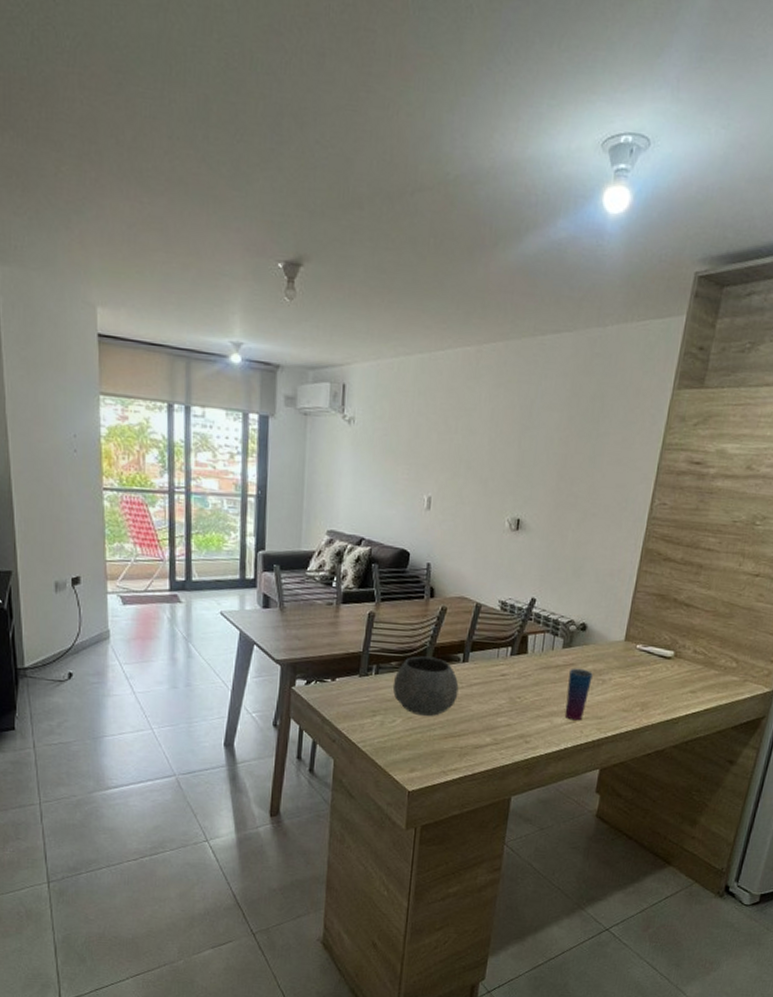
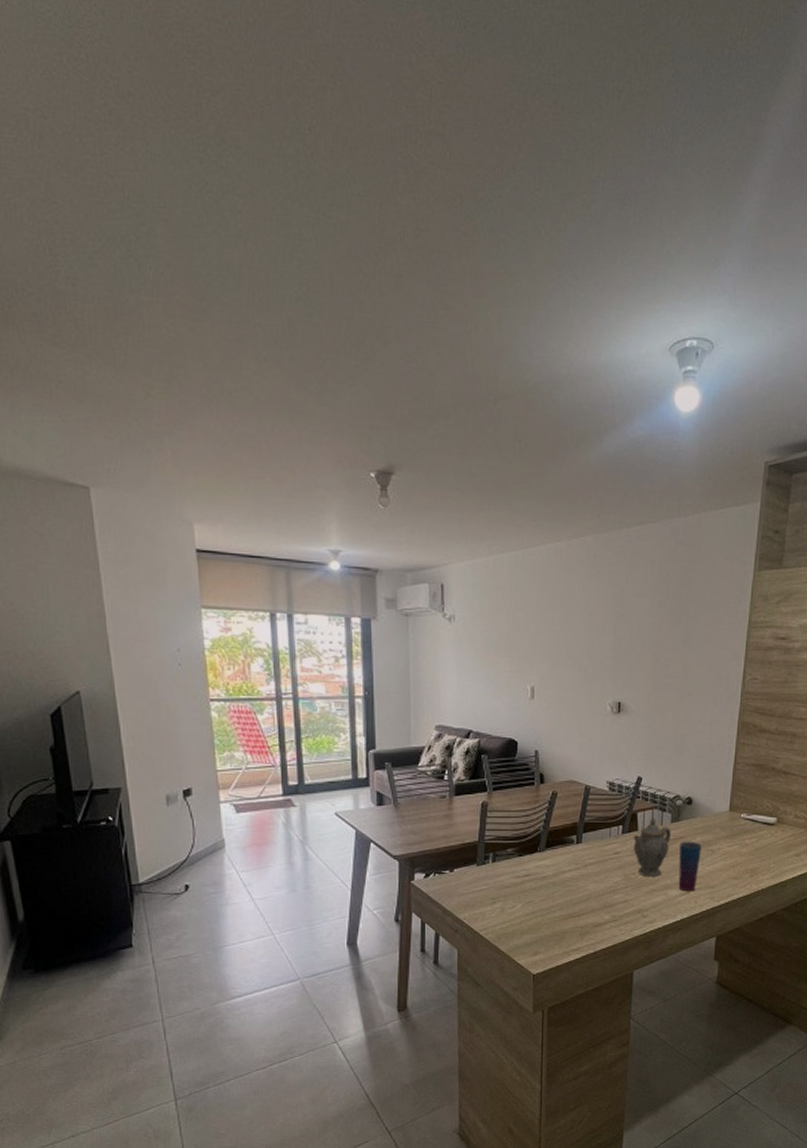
bowl: present [392,656,459,717] -> none [510,841,575,900]
teapot: none [520,641,562,703] -> present [633,817,671,877]

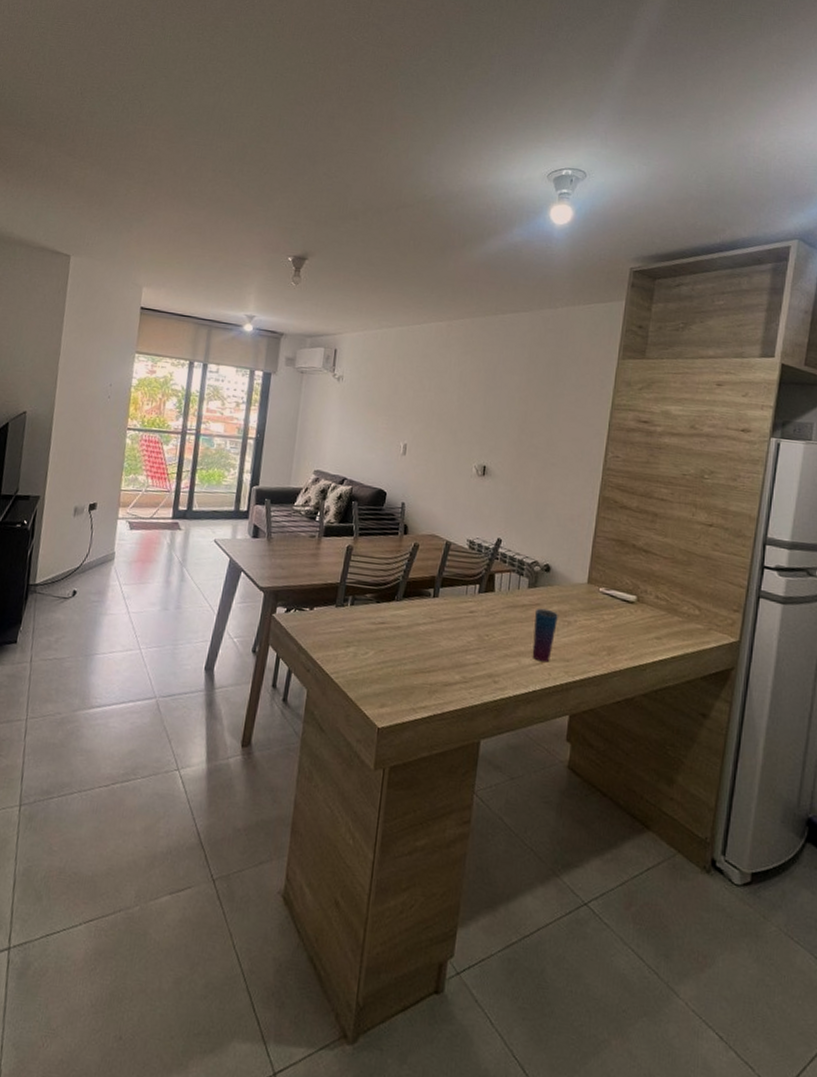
teapot: present [633,817,671,877] -> none [488,580,527,642]

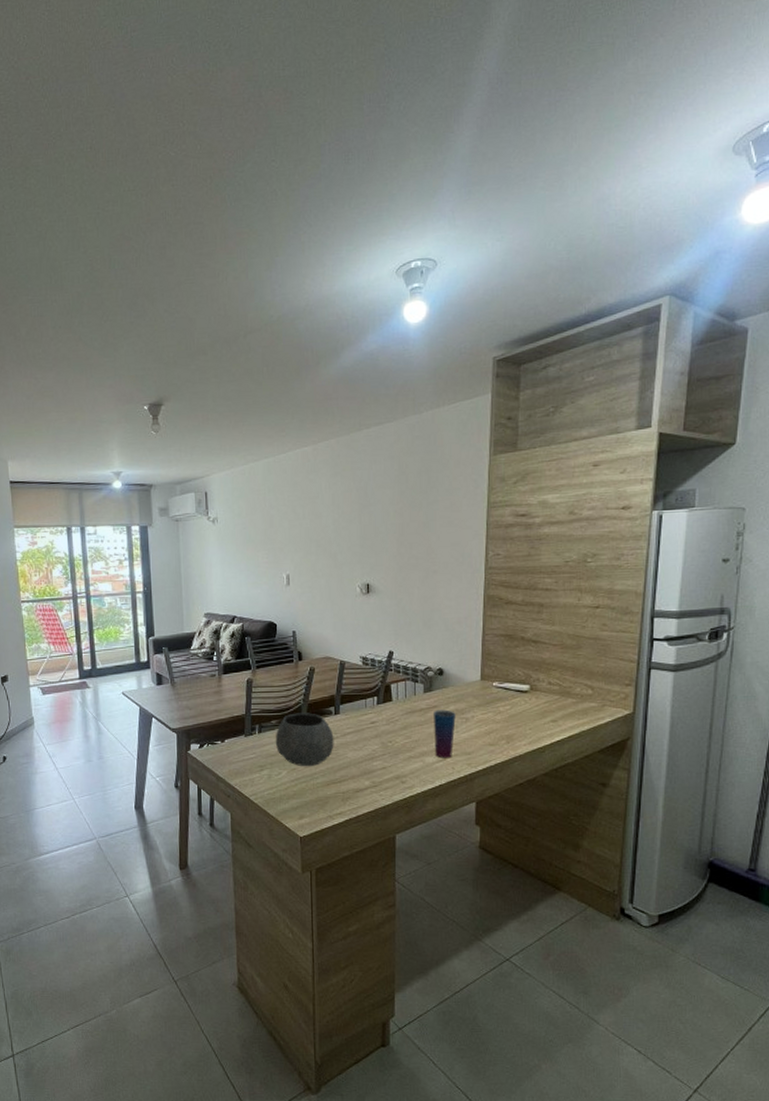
bowl: none [366,589,429,651] -> present [275,713,334,767]

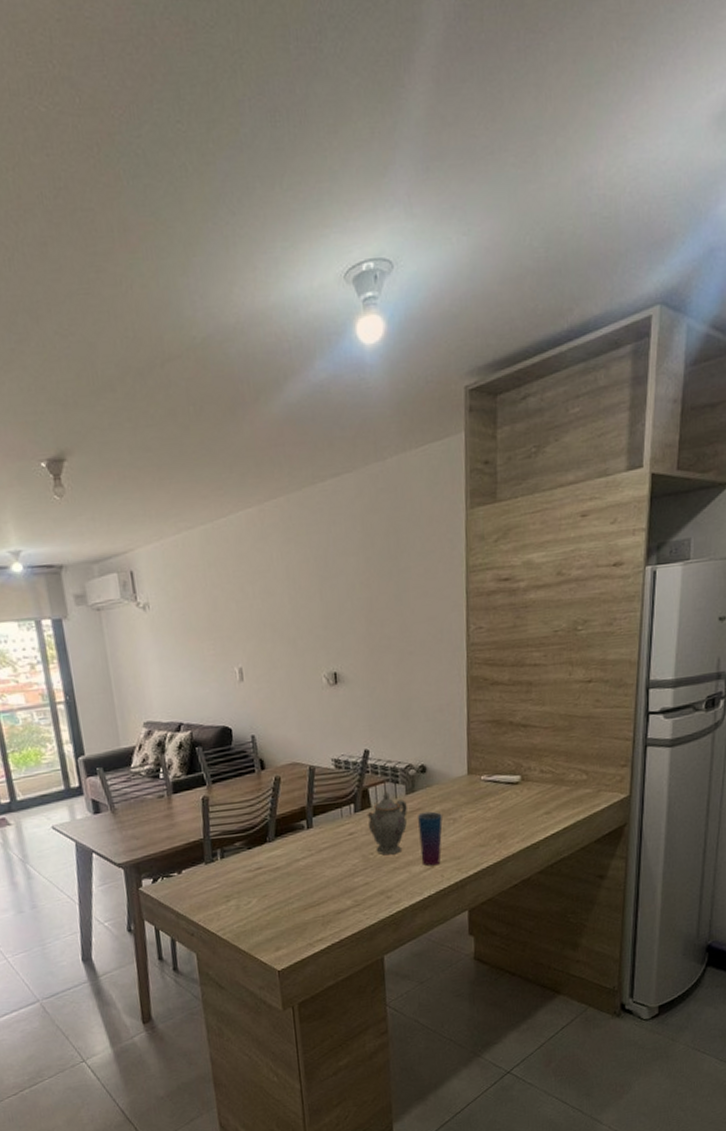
bowl: present [275,713,334,767] -> none [240,829,309,892]
teapot: none [388,688,424,745] -> present [367,791,407,855]

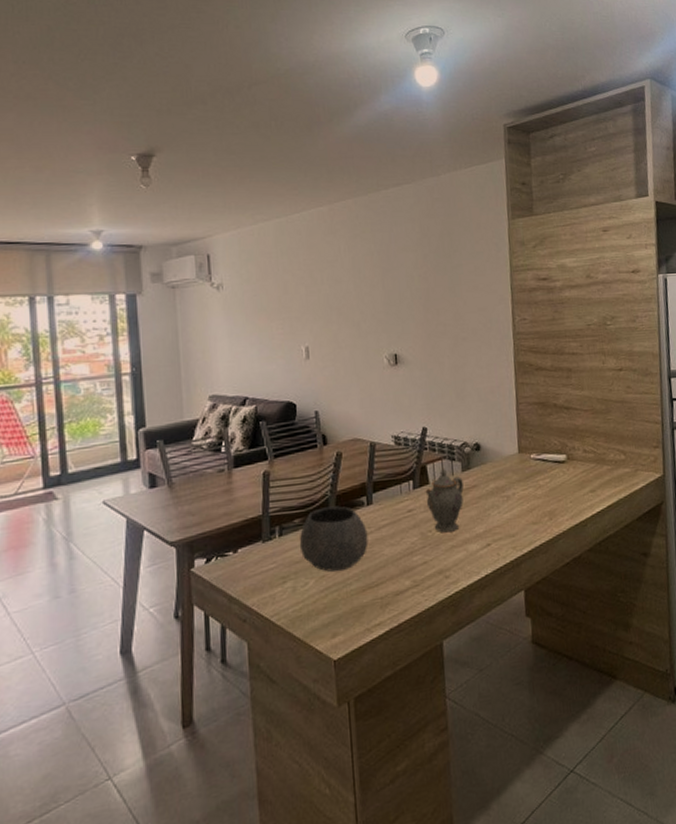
bowl: none [240,829,309,892] -> present [299,506,368,572]
cup: present [418,811,443,866] -> none [474,488,497,544]

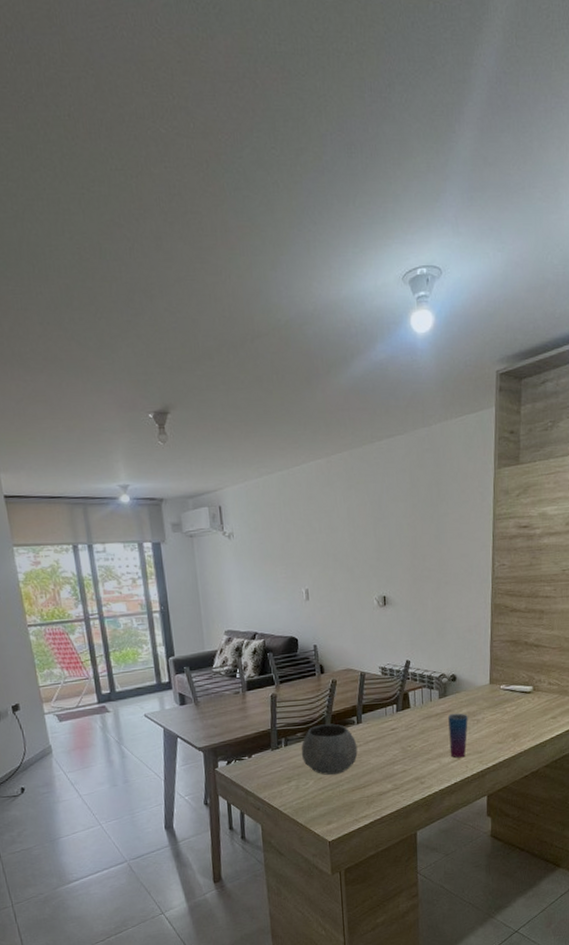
teapot: present [425,468,464,533] -> none [406,695,440,748]
cup: none [474,488,497,544] -> present [448,713,468,758]

